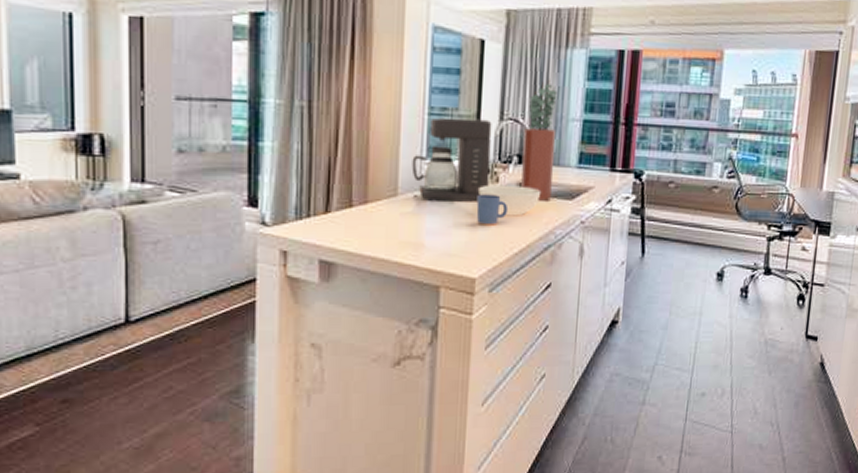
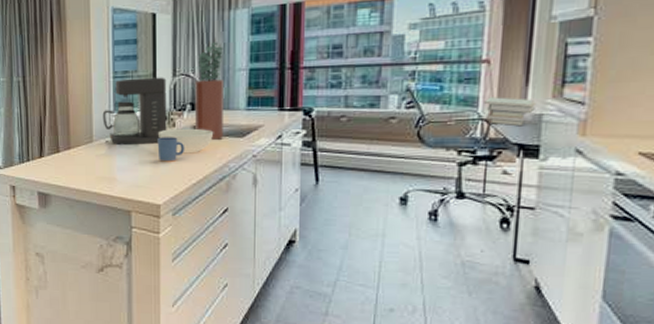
books: none [791,172,830,203] -> present [484,97,536,127]

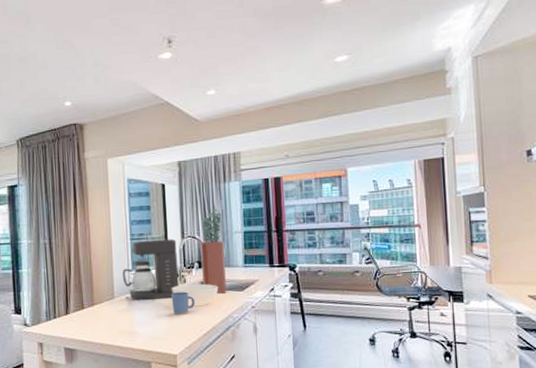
books: present [484,97,536,127] -> none [420,253,456,277]

